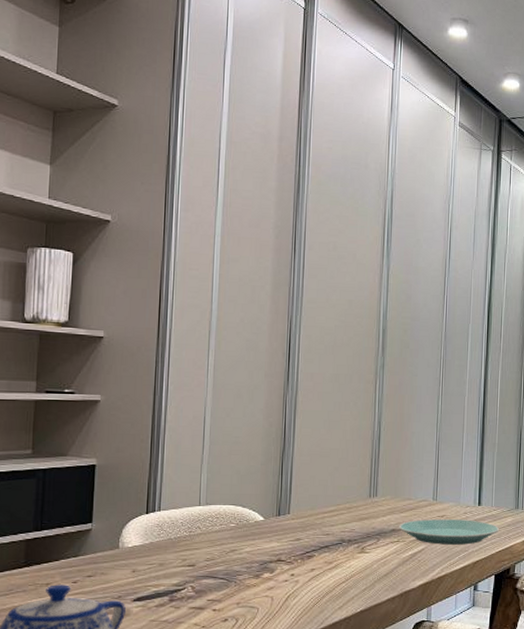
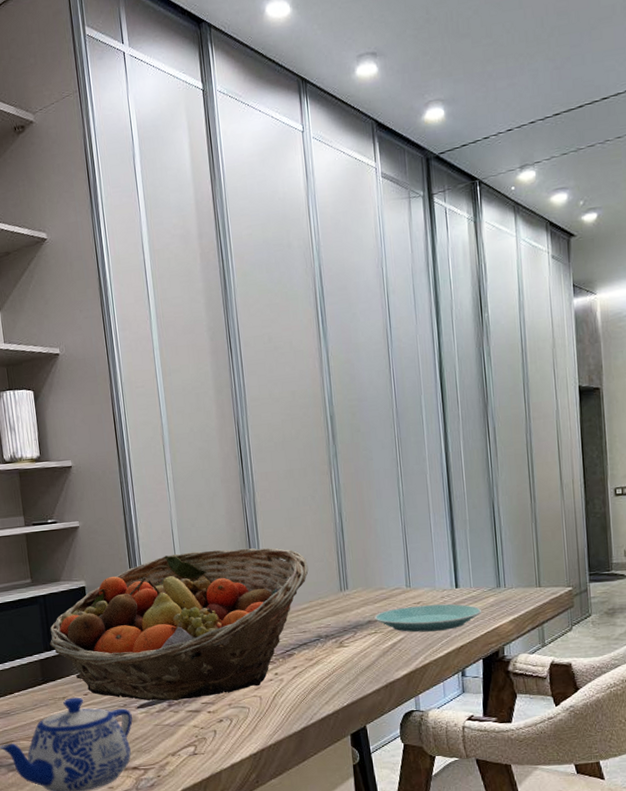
fruit basket: none [41,441,341,595] -> present [49,547,309,701]

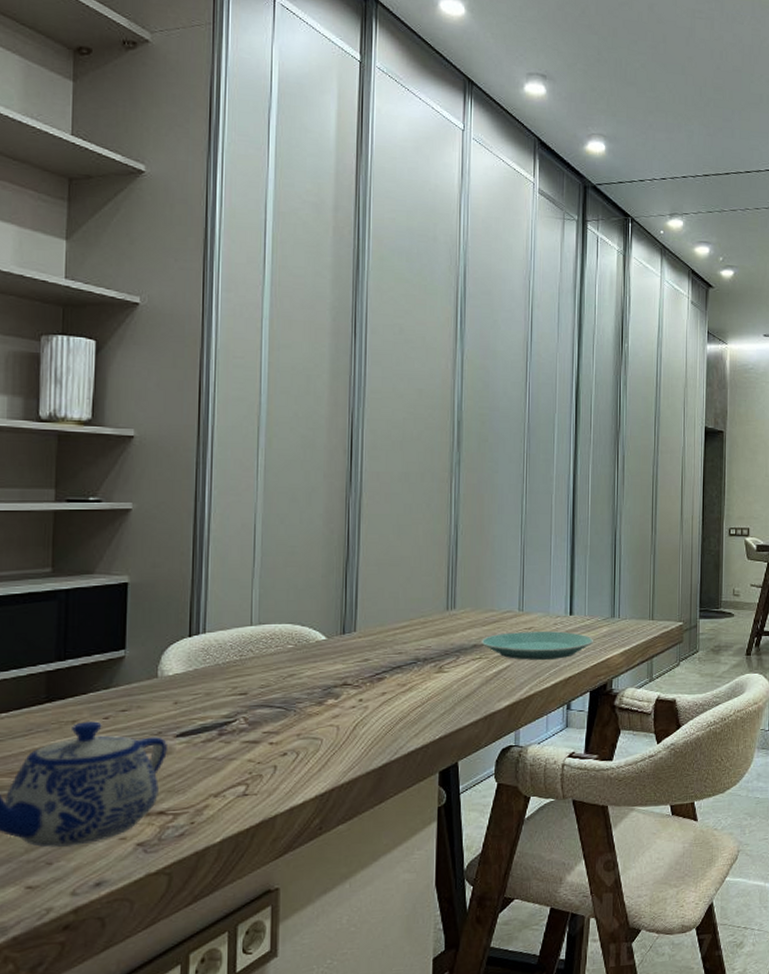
fruit basket: present [49,547,309,701] -> none [64,552,413,729]

